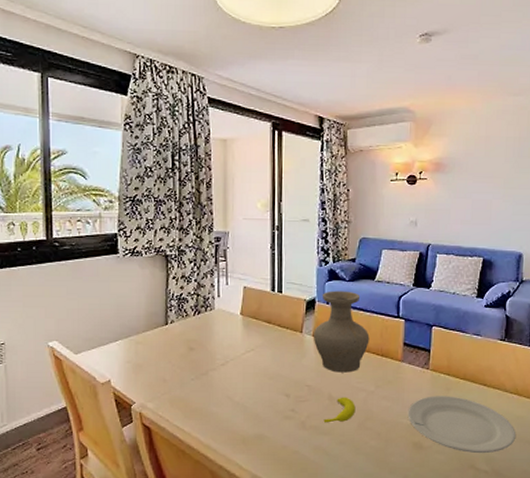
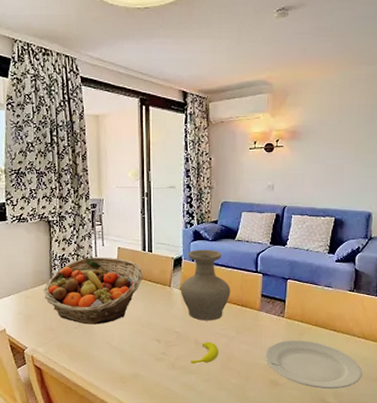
fruit basket: none [157,297,271,376] -> present [44,257,143,325]

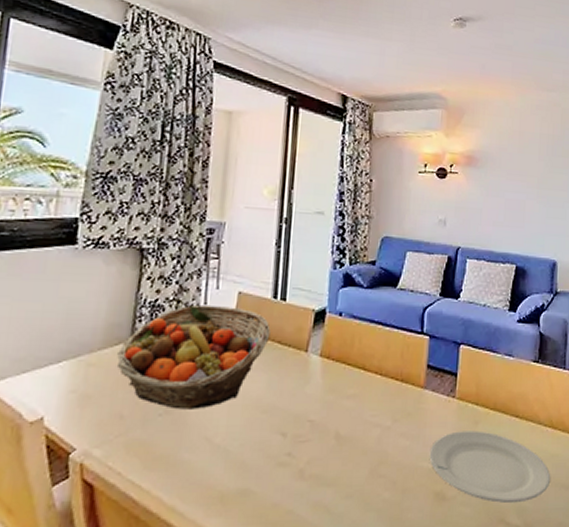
vase: present [180,249,231,321] -> none [320,299,388,403]
banana: present [190,341,219,364] -> none [327,434,368,470]

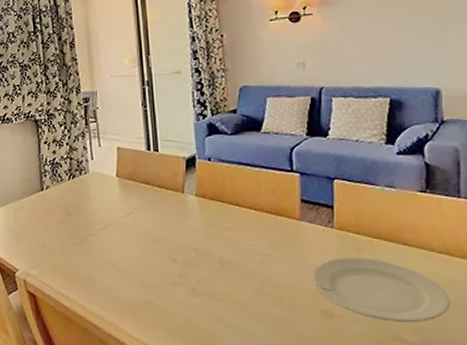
fruit basket: present [116,304,271,410] -> none [34,159,150,241]

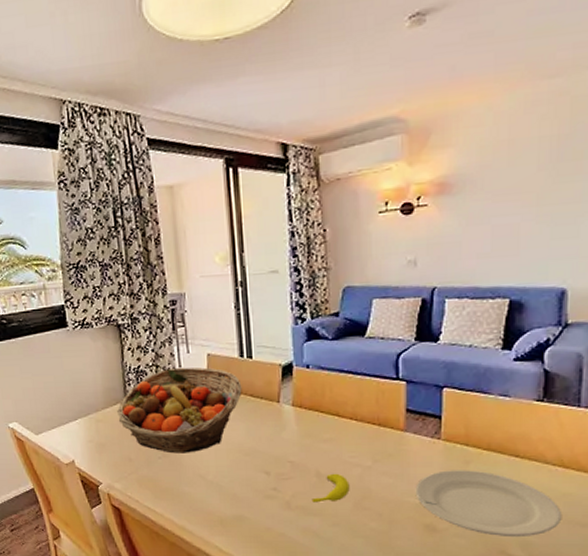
fruit basket: none [34,159,150,241] -> present [117,367,242,454]
banana: none [215,260,251,289] -> present [311,473,350,503]

